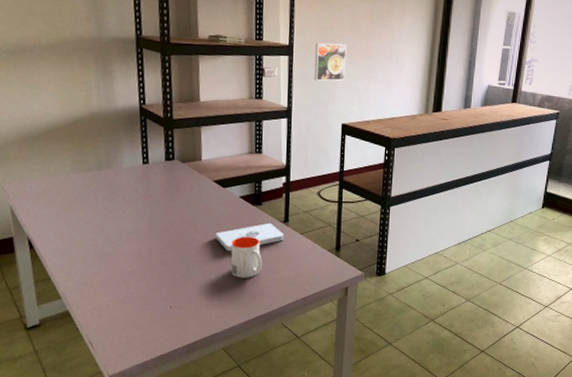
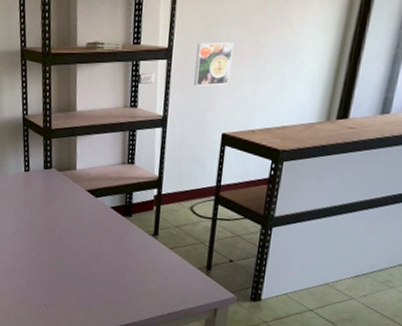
notepad: present [215,223,284,251] -> none [86,235,153,259]
mug: present [231,236,262,278] -> none [100,246,130,287]

